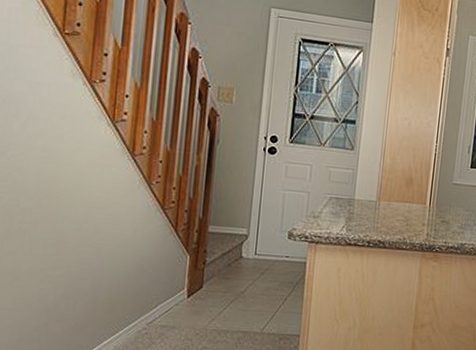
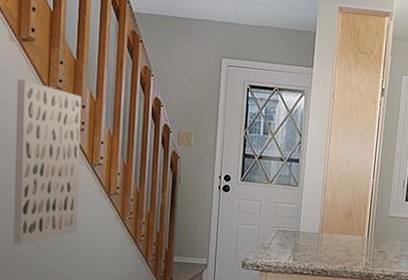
wall art: none [11,20,104,211] -> present [13,79,82,245]

